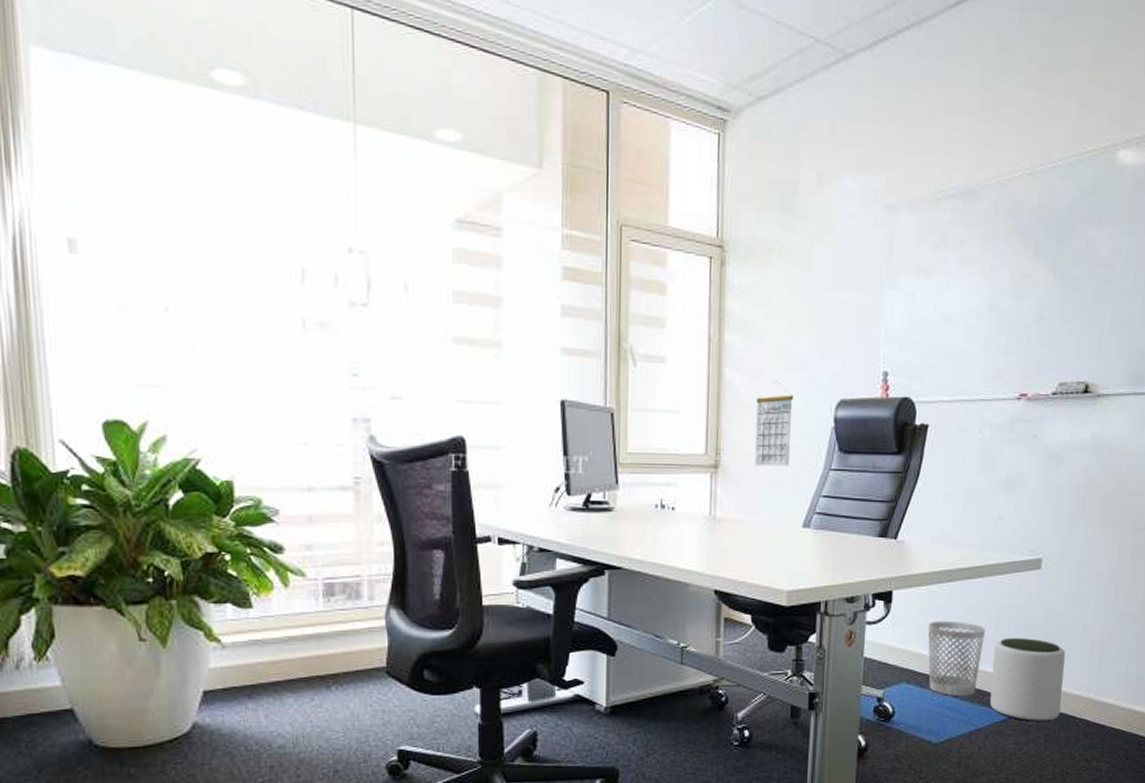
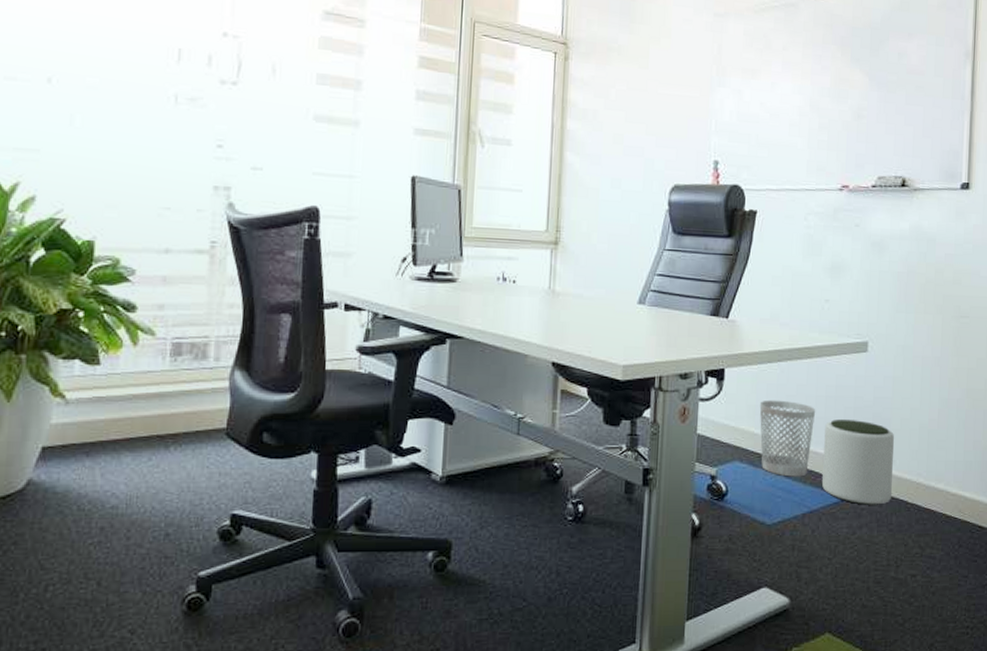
calendar: present [755,381,794,467] -> none [593,165,631,245]

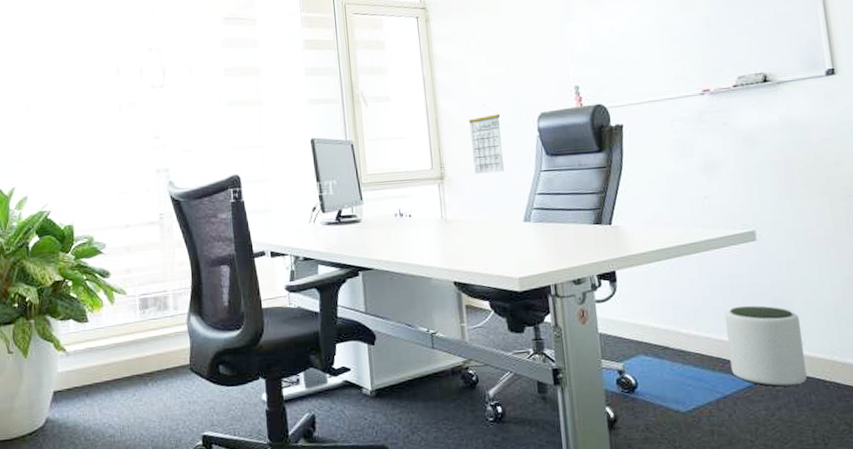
calendar: none [593,165,631,245] -> present [468,104,504,174]
wastebasket: present [759,400,816,477] -> none [655,294,715,366]

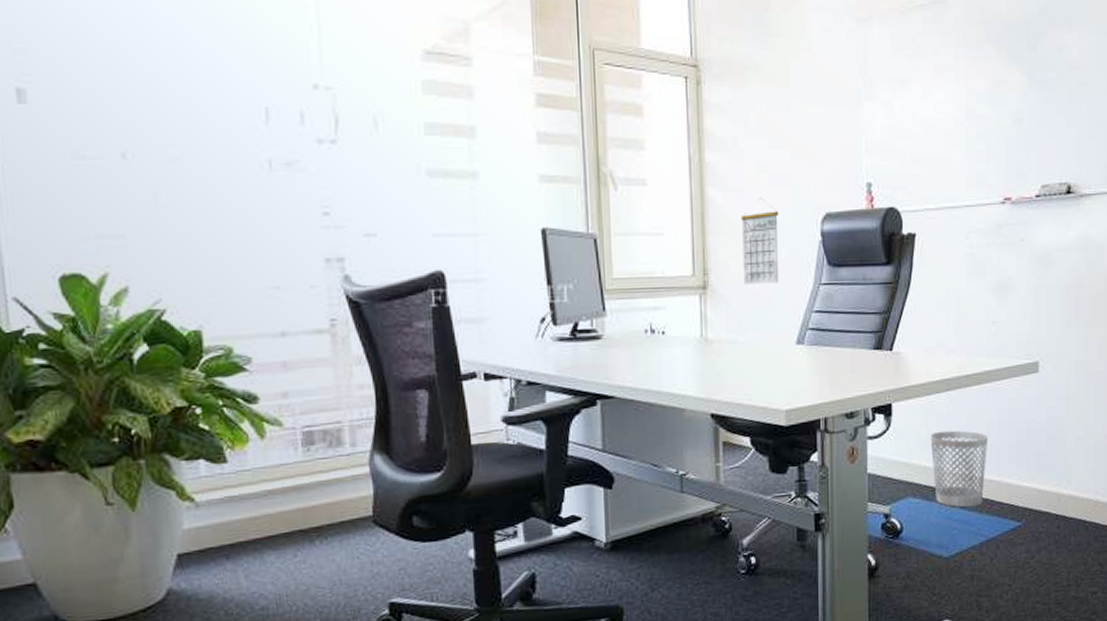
wastebasket: none [655,294,715,366] -> present [930,430,989,508]
plant pot: present [725,306,807,387] -> none [999,443,1070,528]

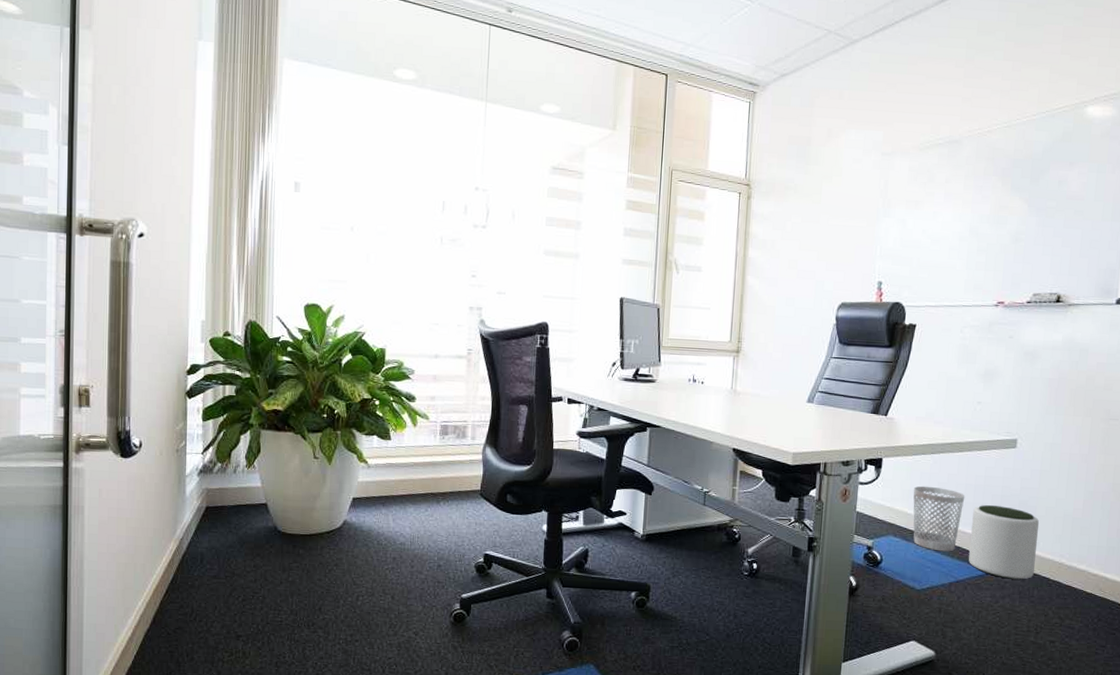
calendar: present [740,197,779,285] -> none [769,287,803,354]
plant pot: none [999,443,1070,528] -> present [969,505,1040,580]

